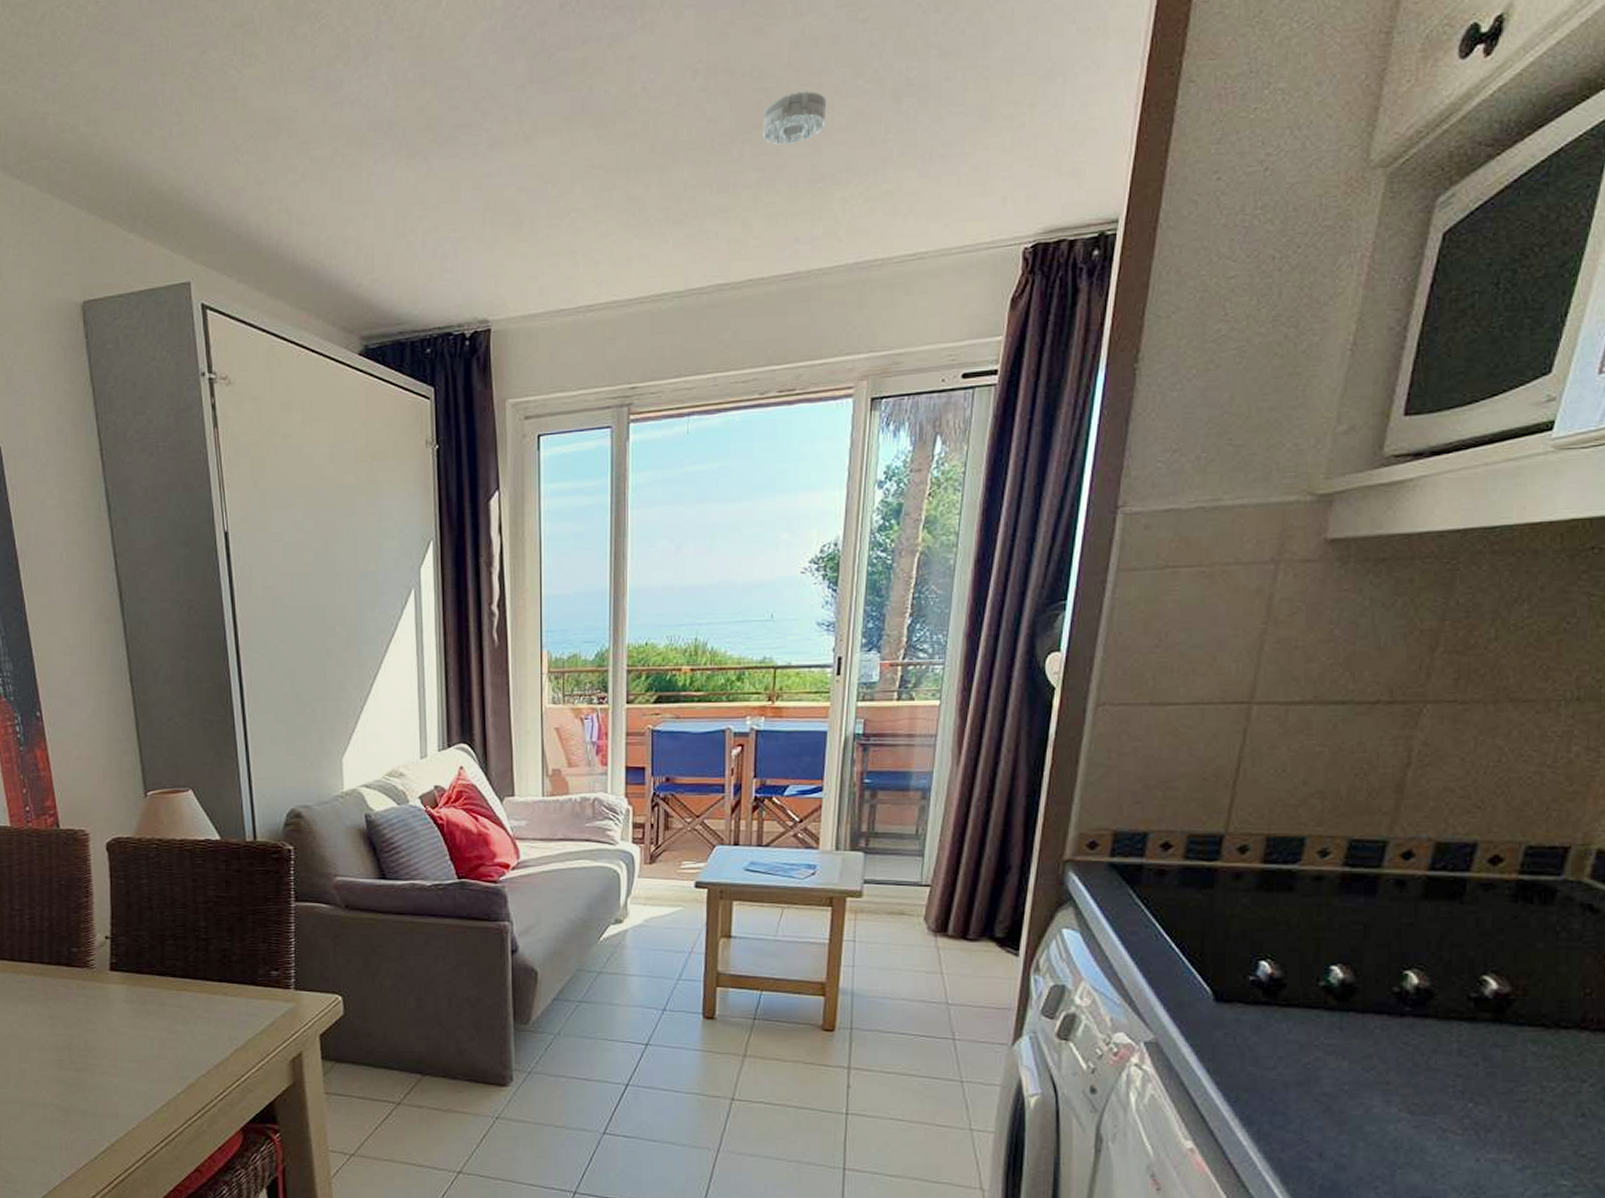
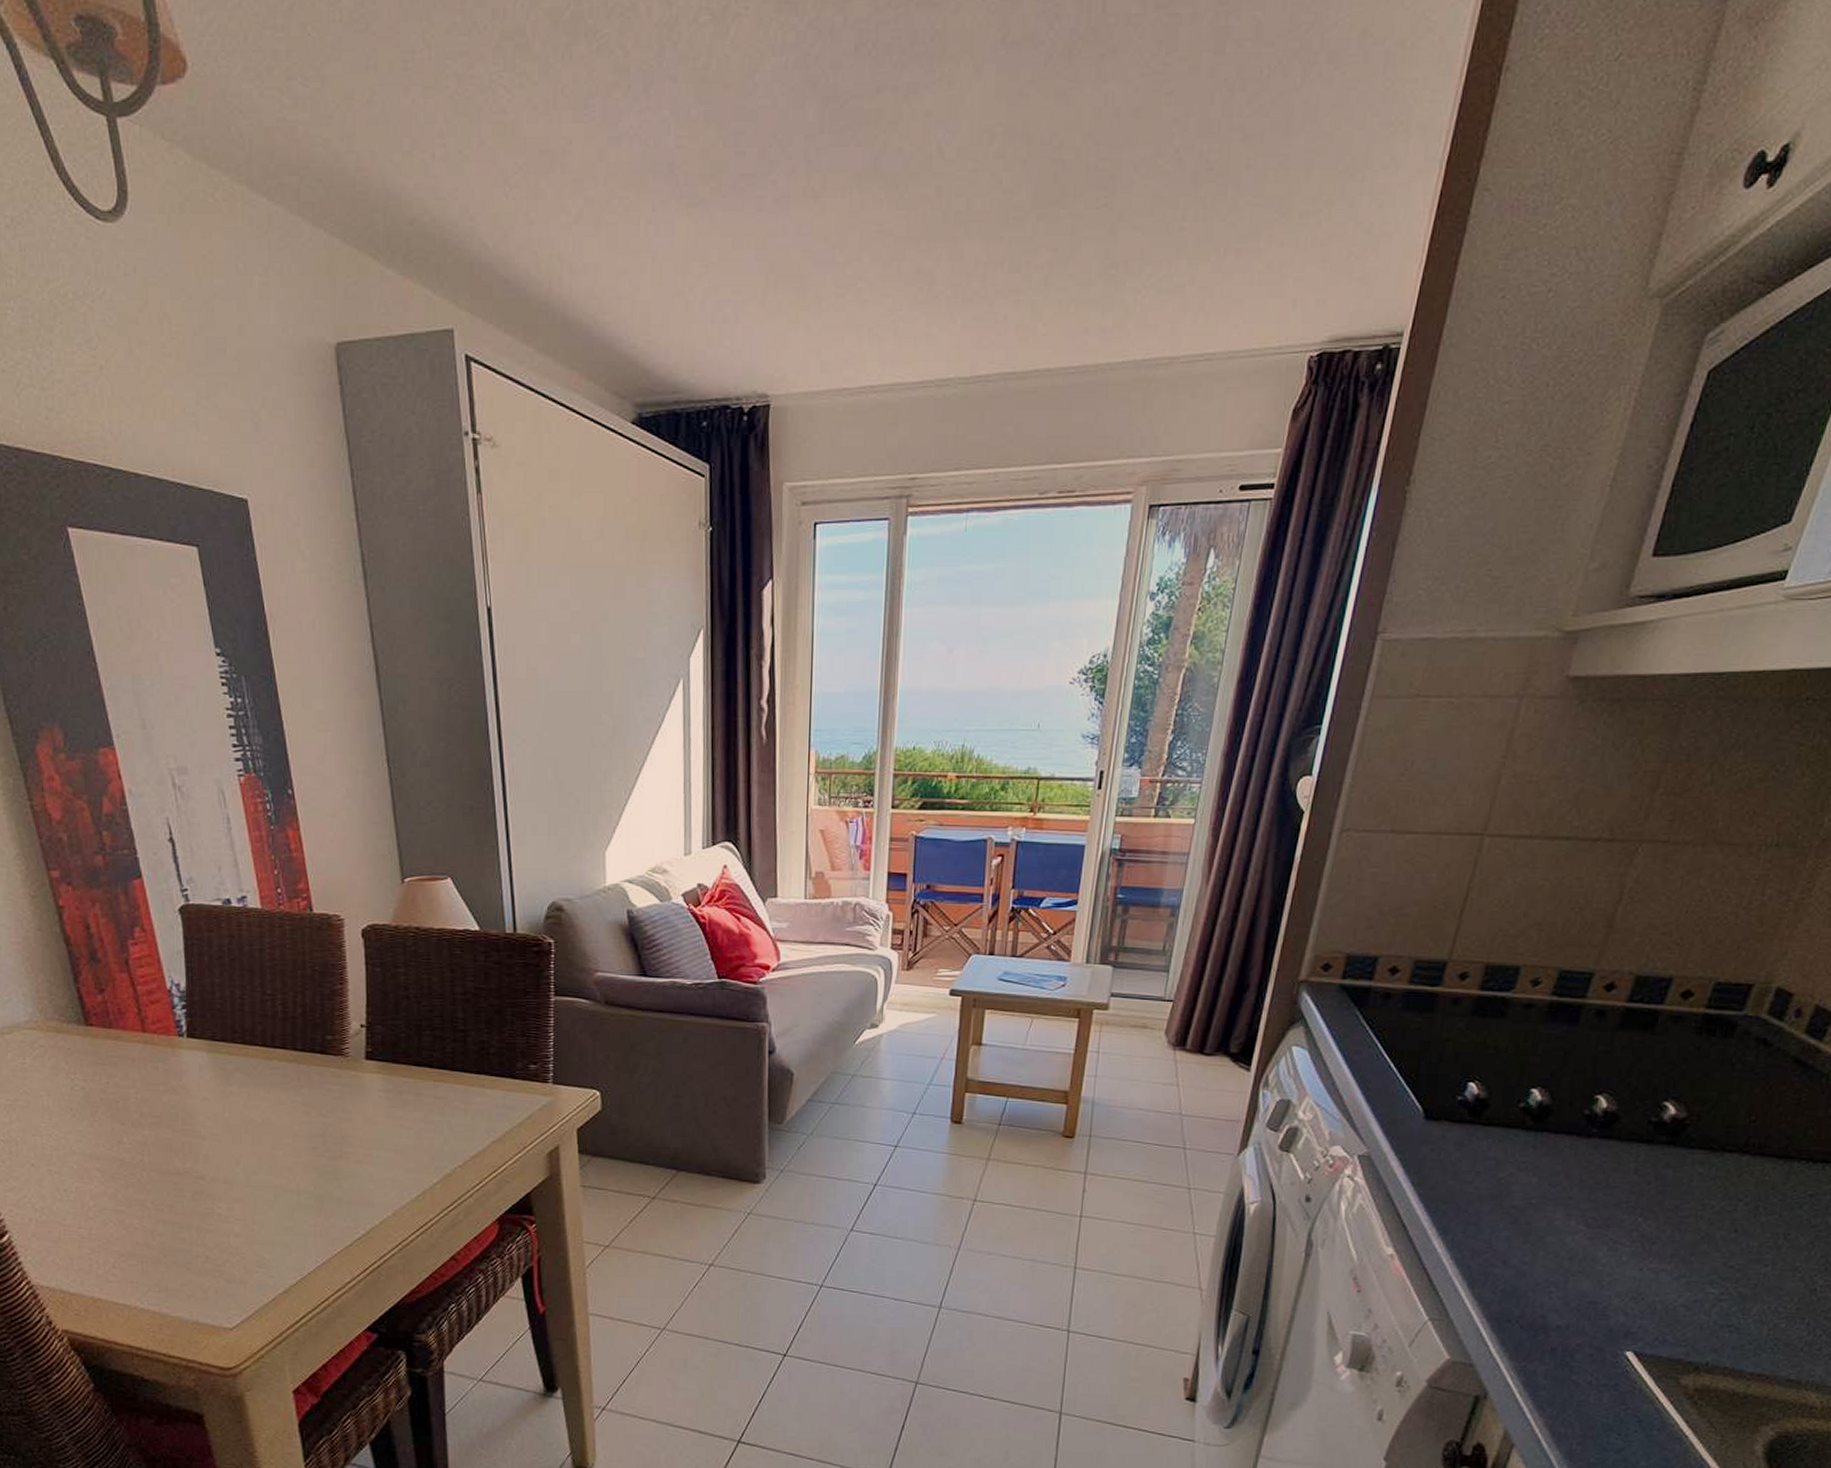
smoke detector: present [763,90,827,145] -> none [1058,166,1126,224]

